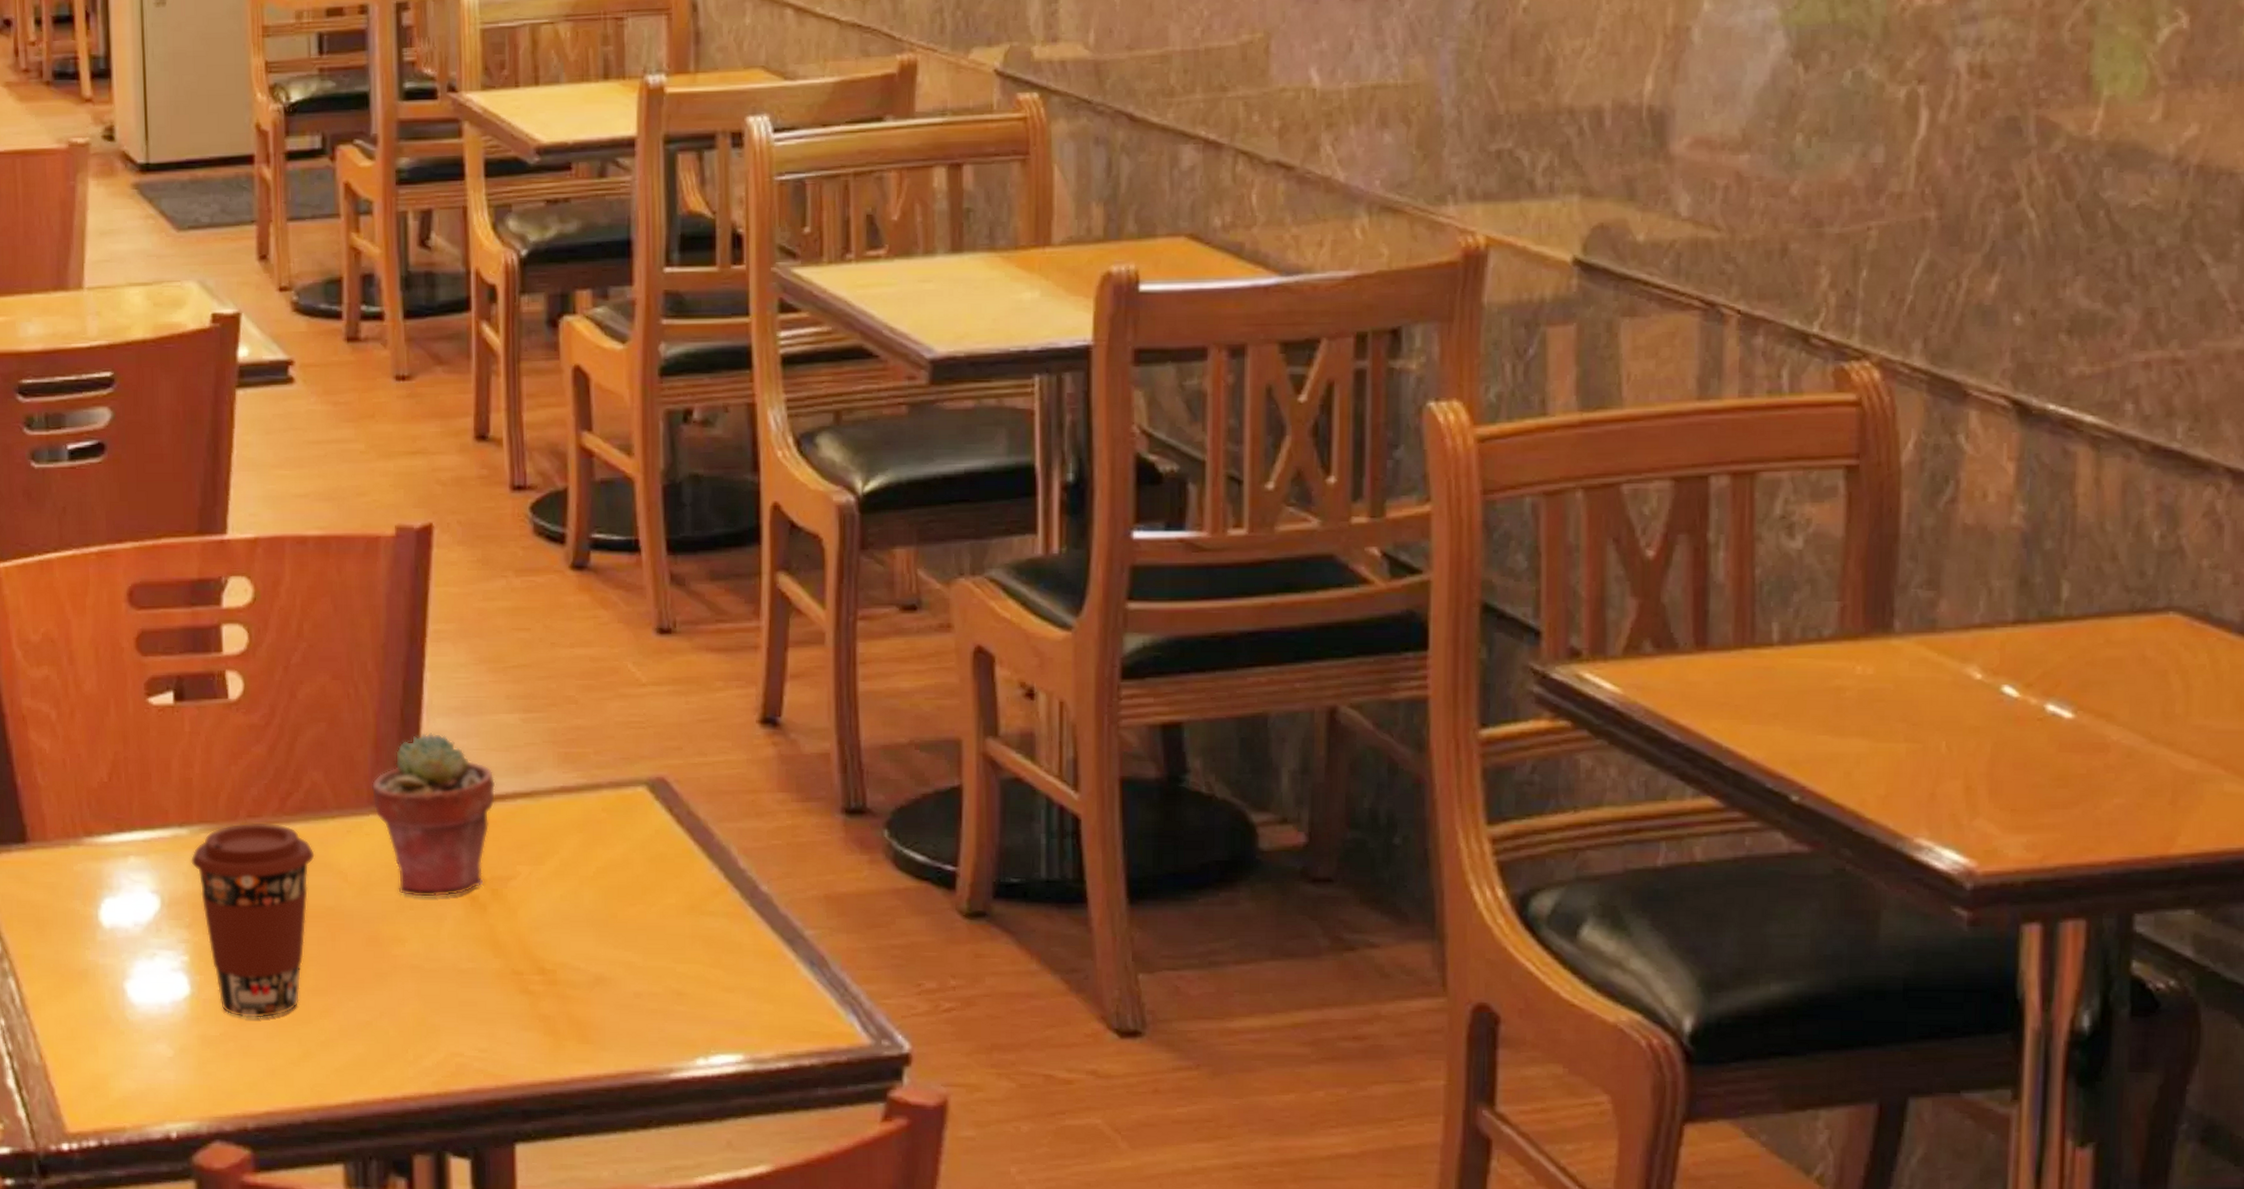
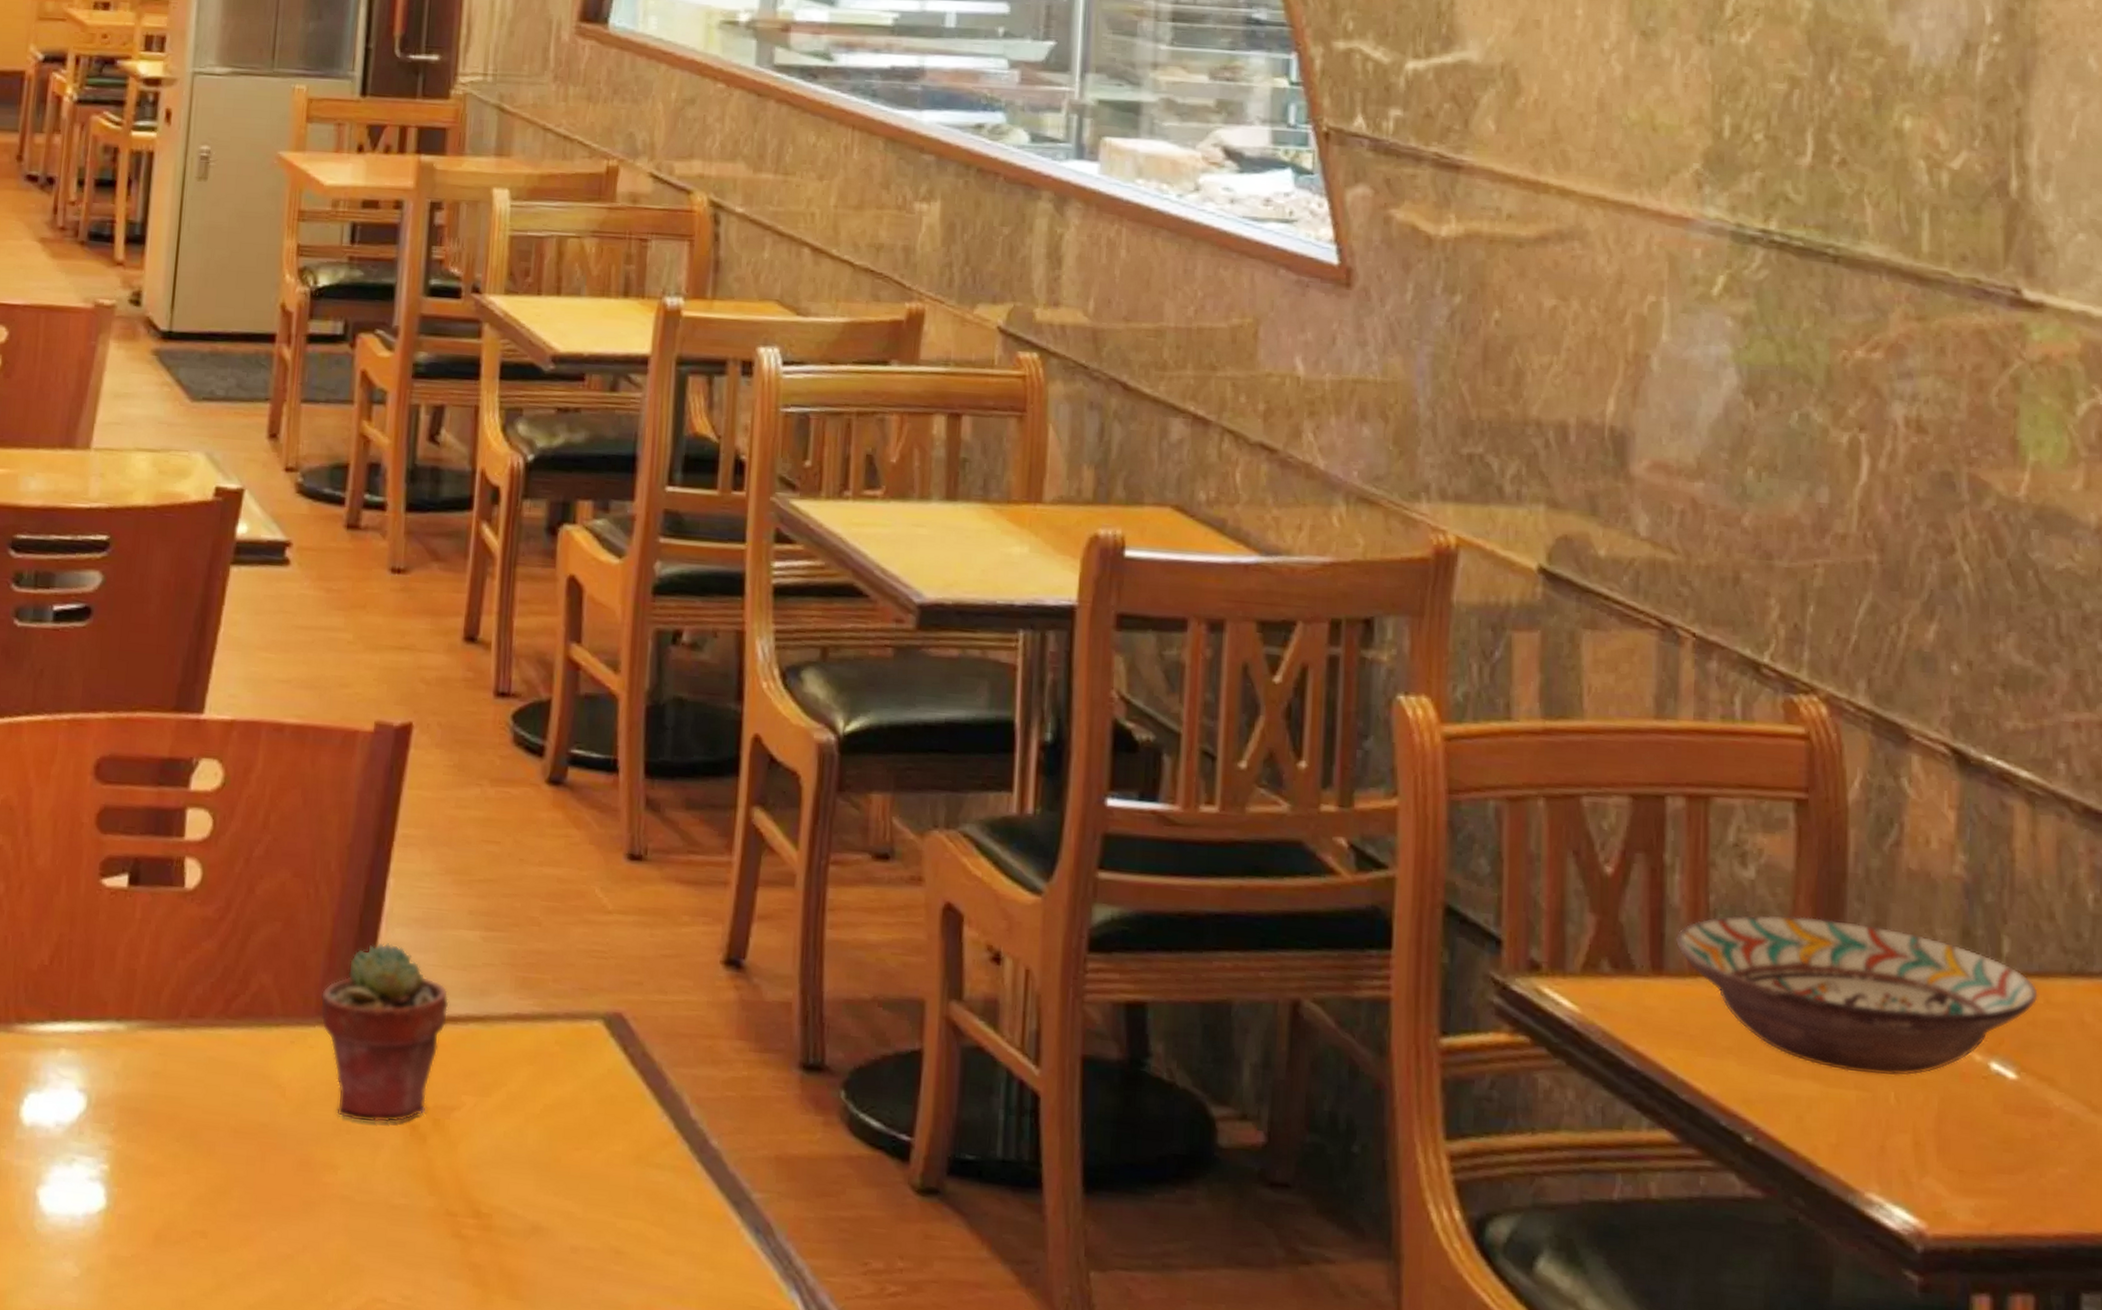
coffee cup: present [191,822,315,1018] -> none [124,1023,254,1242]
decorative bowl: none [1721,581,2098,727] -> present [1676,914,2038,1077]

